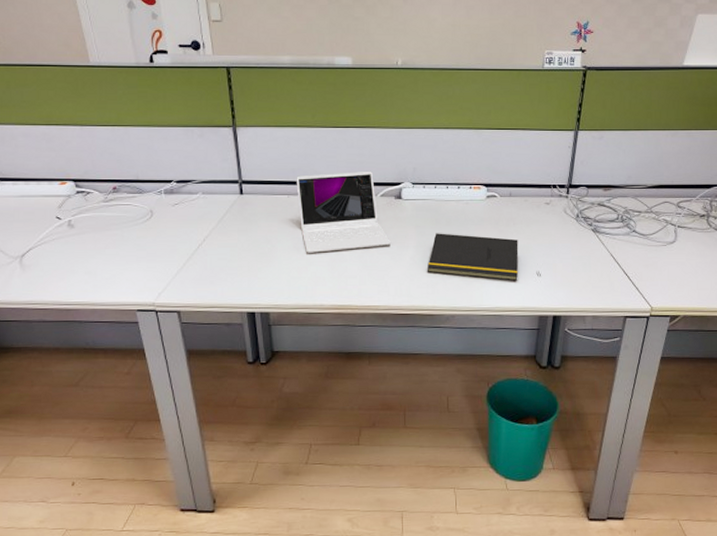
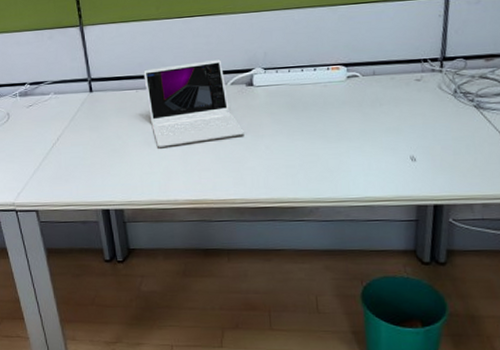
notepad: present [428,233,519,281] -> none [285,119,389,168]

